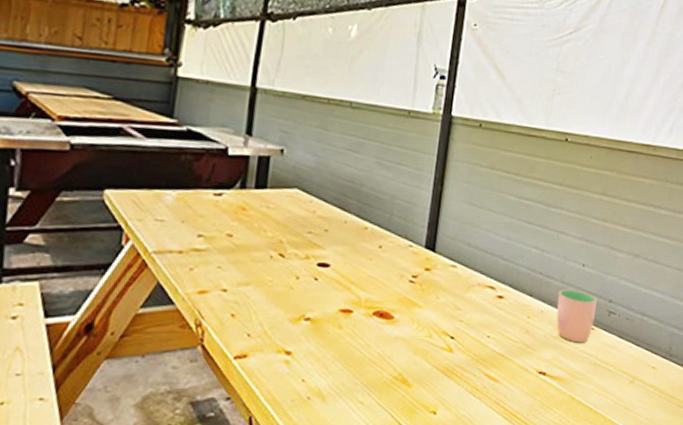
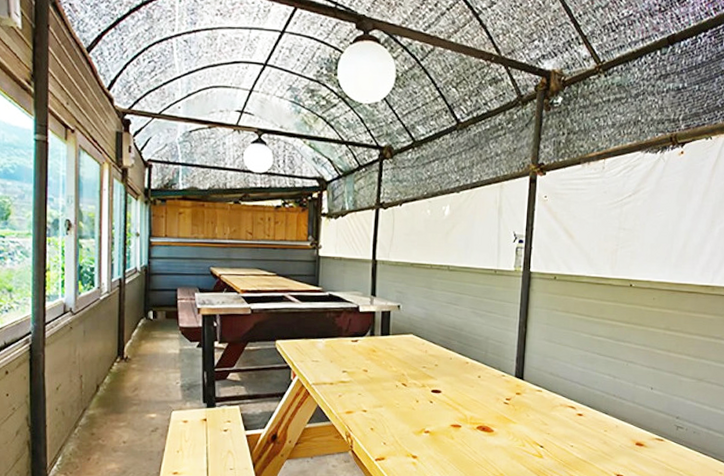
cup: present [556,289,598,343] -> none [629,408,666,452]

